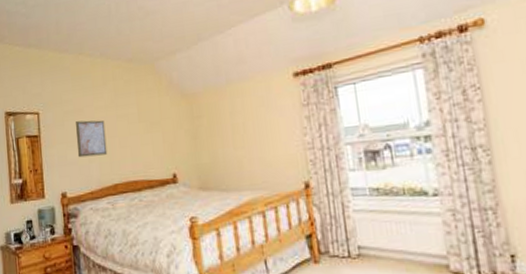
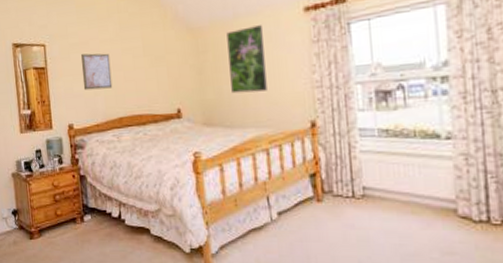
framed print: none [220,90,261,157] -> present [226,25,267,94]

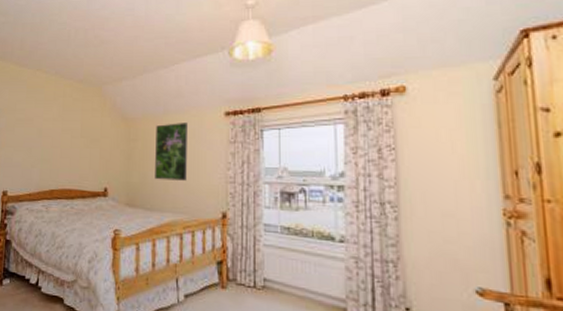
wall art: present [81,53,113,91] -> none [22,129,50,162]

